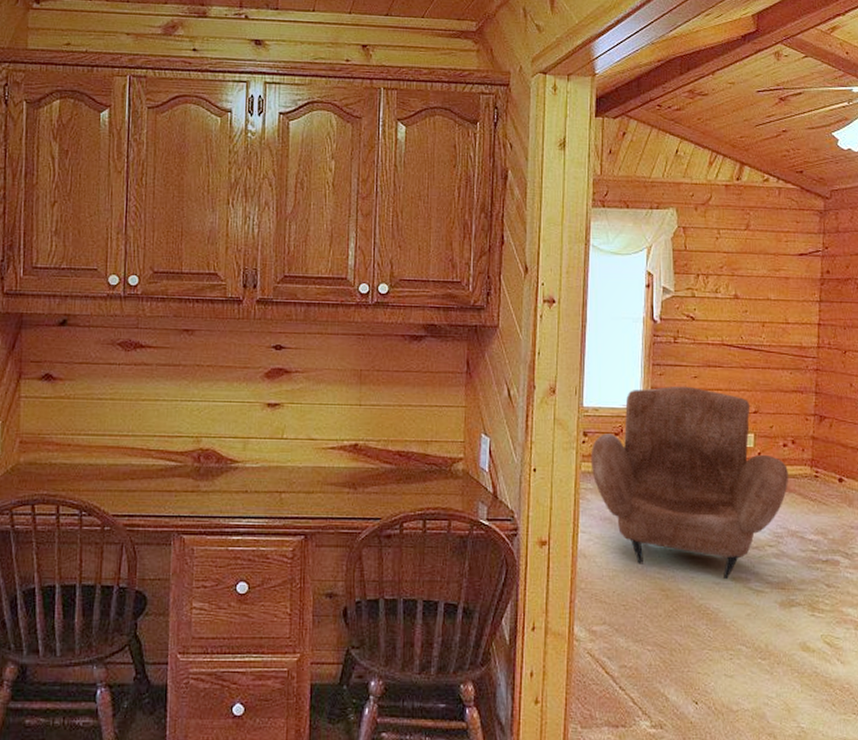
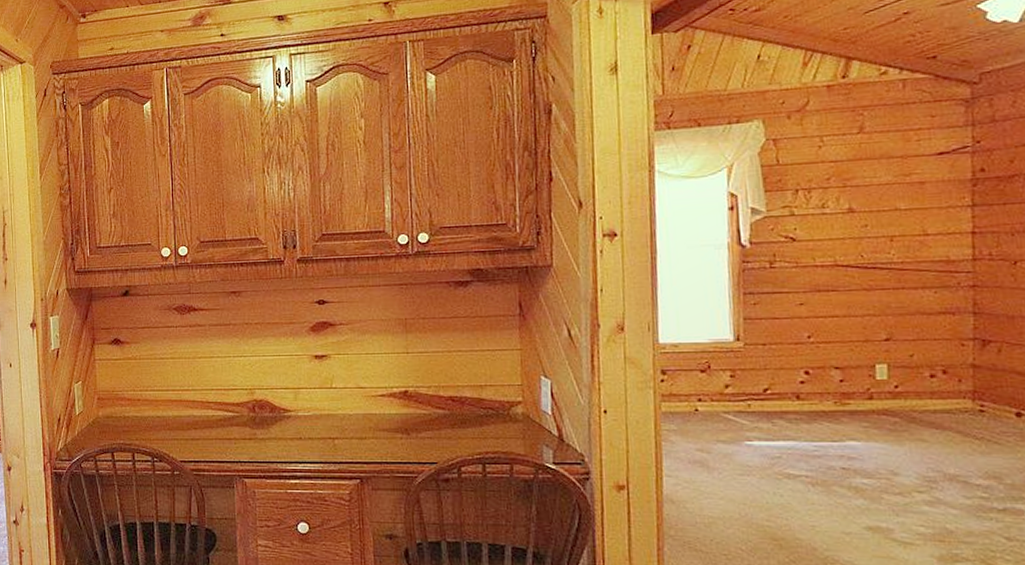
armchair: present [590,386,789,580] -> none [671,314,942,530]

